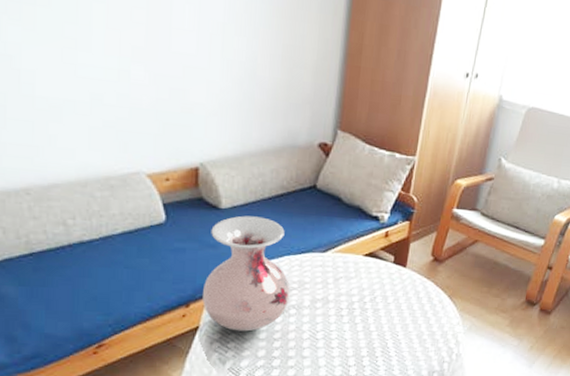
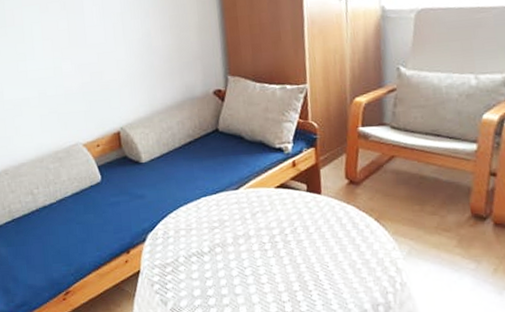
vase: present [201,215,290,332] -> none [137,165,214,273]

